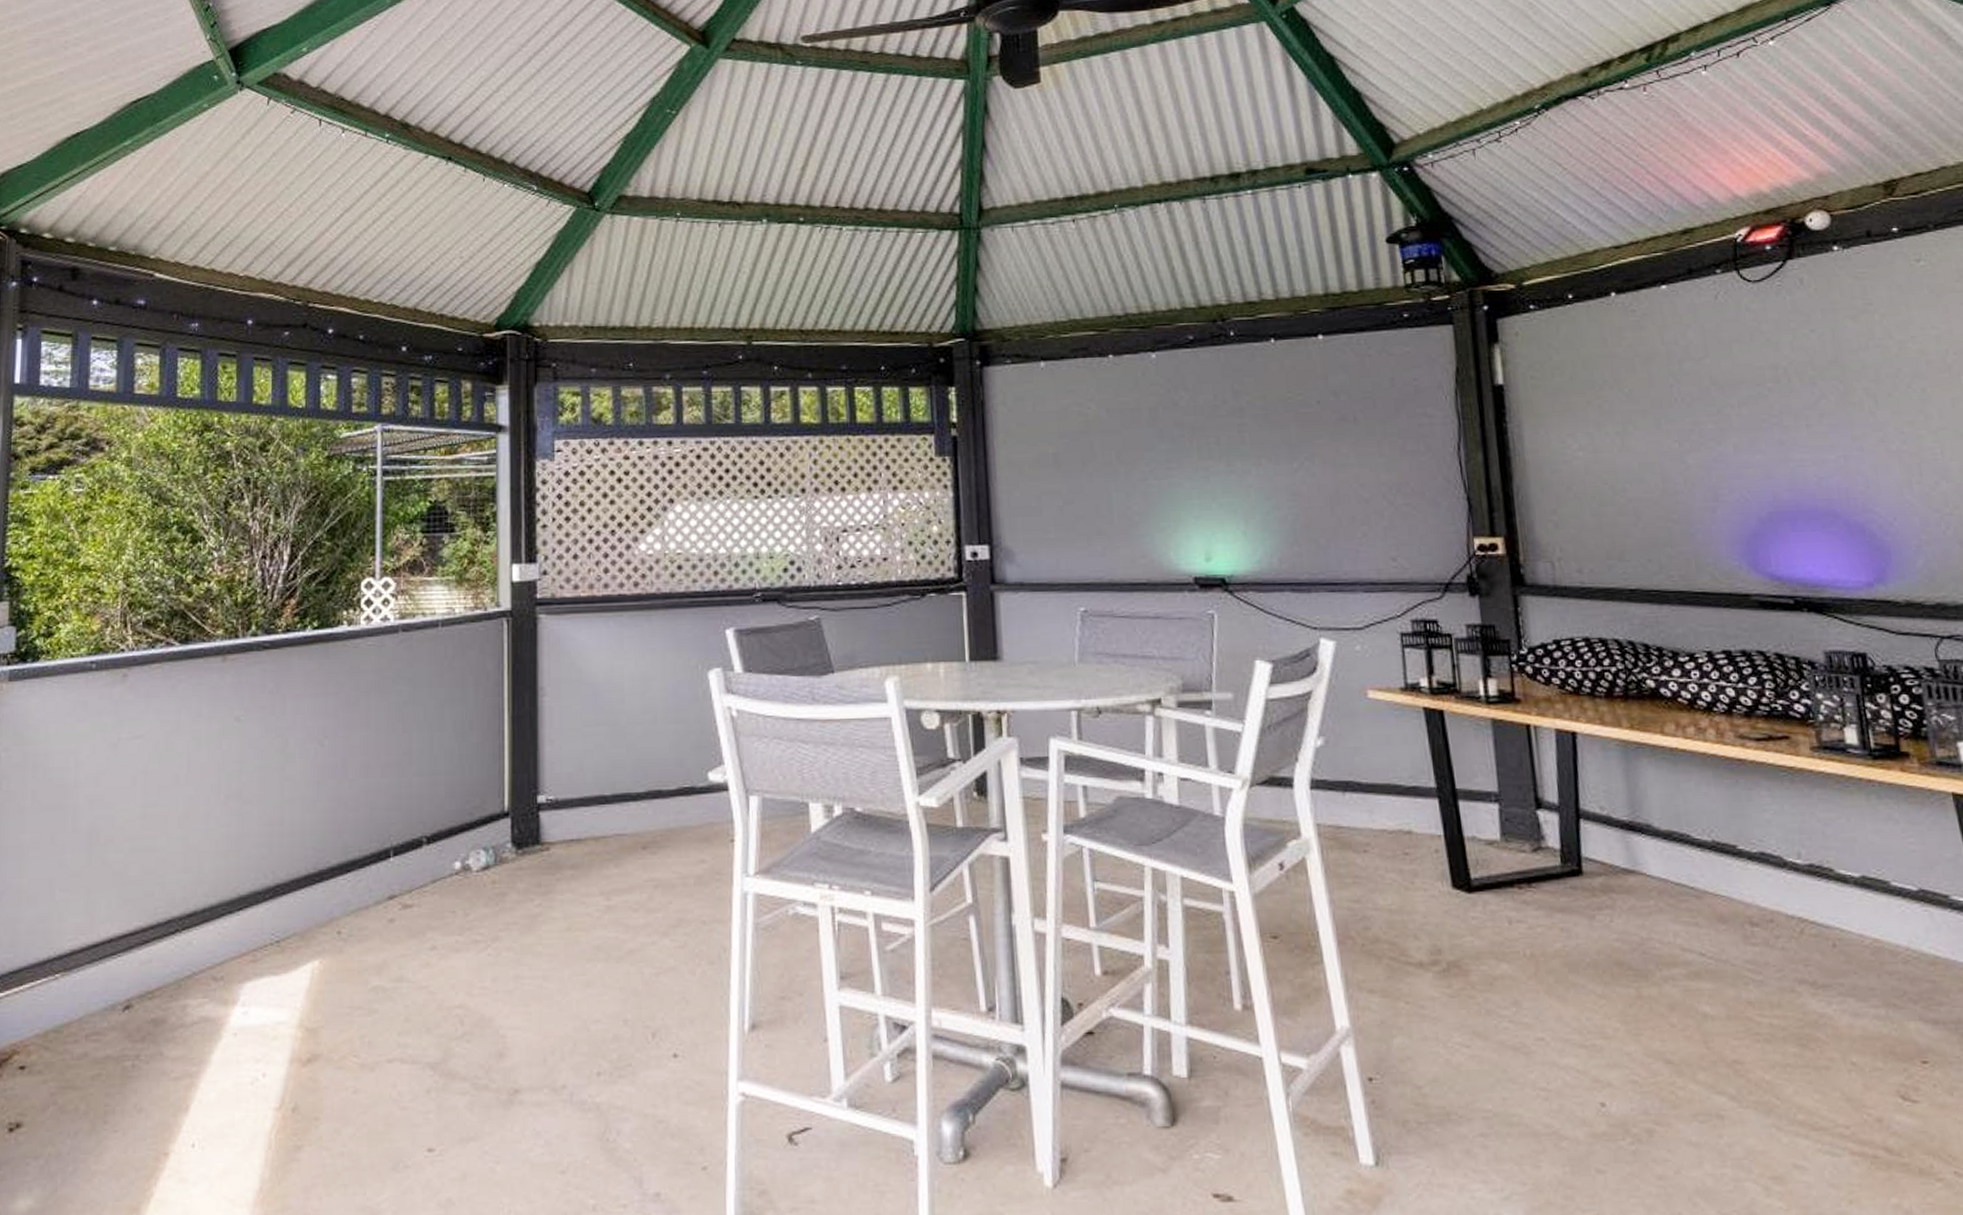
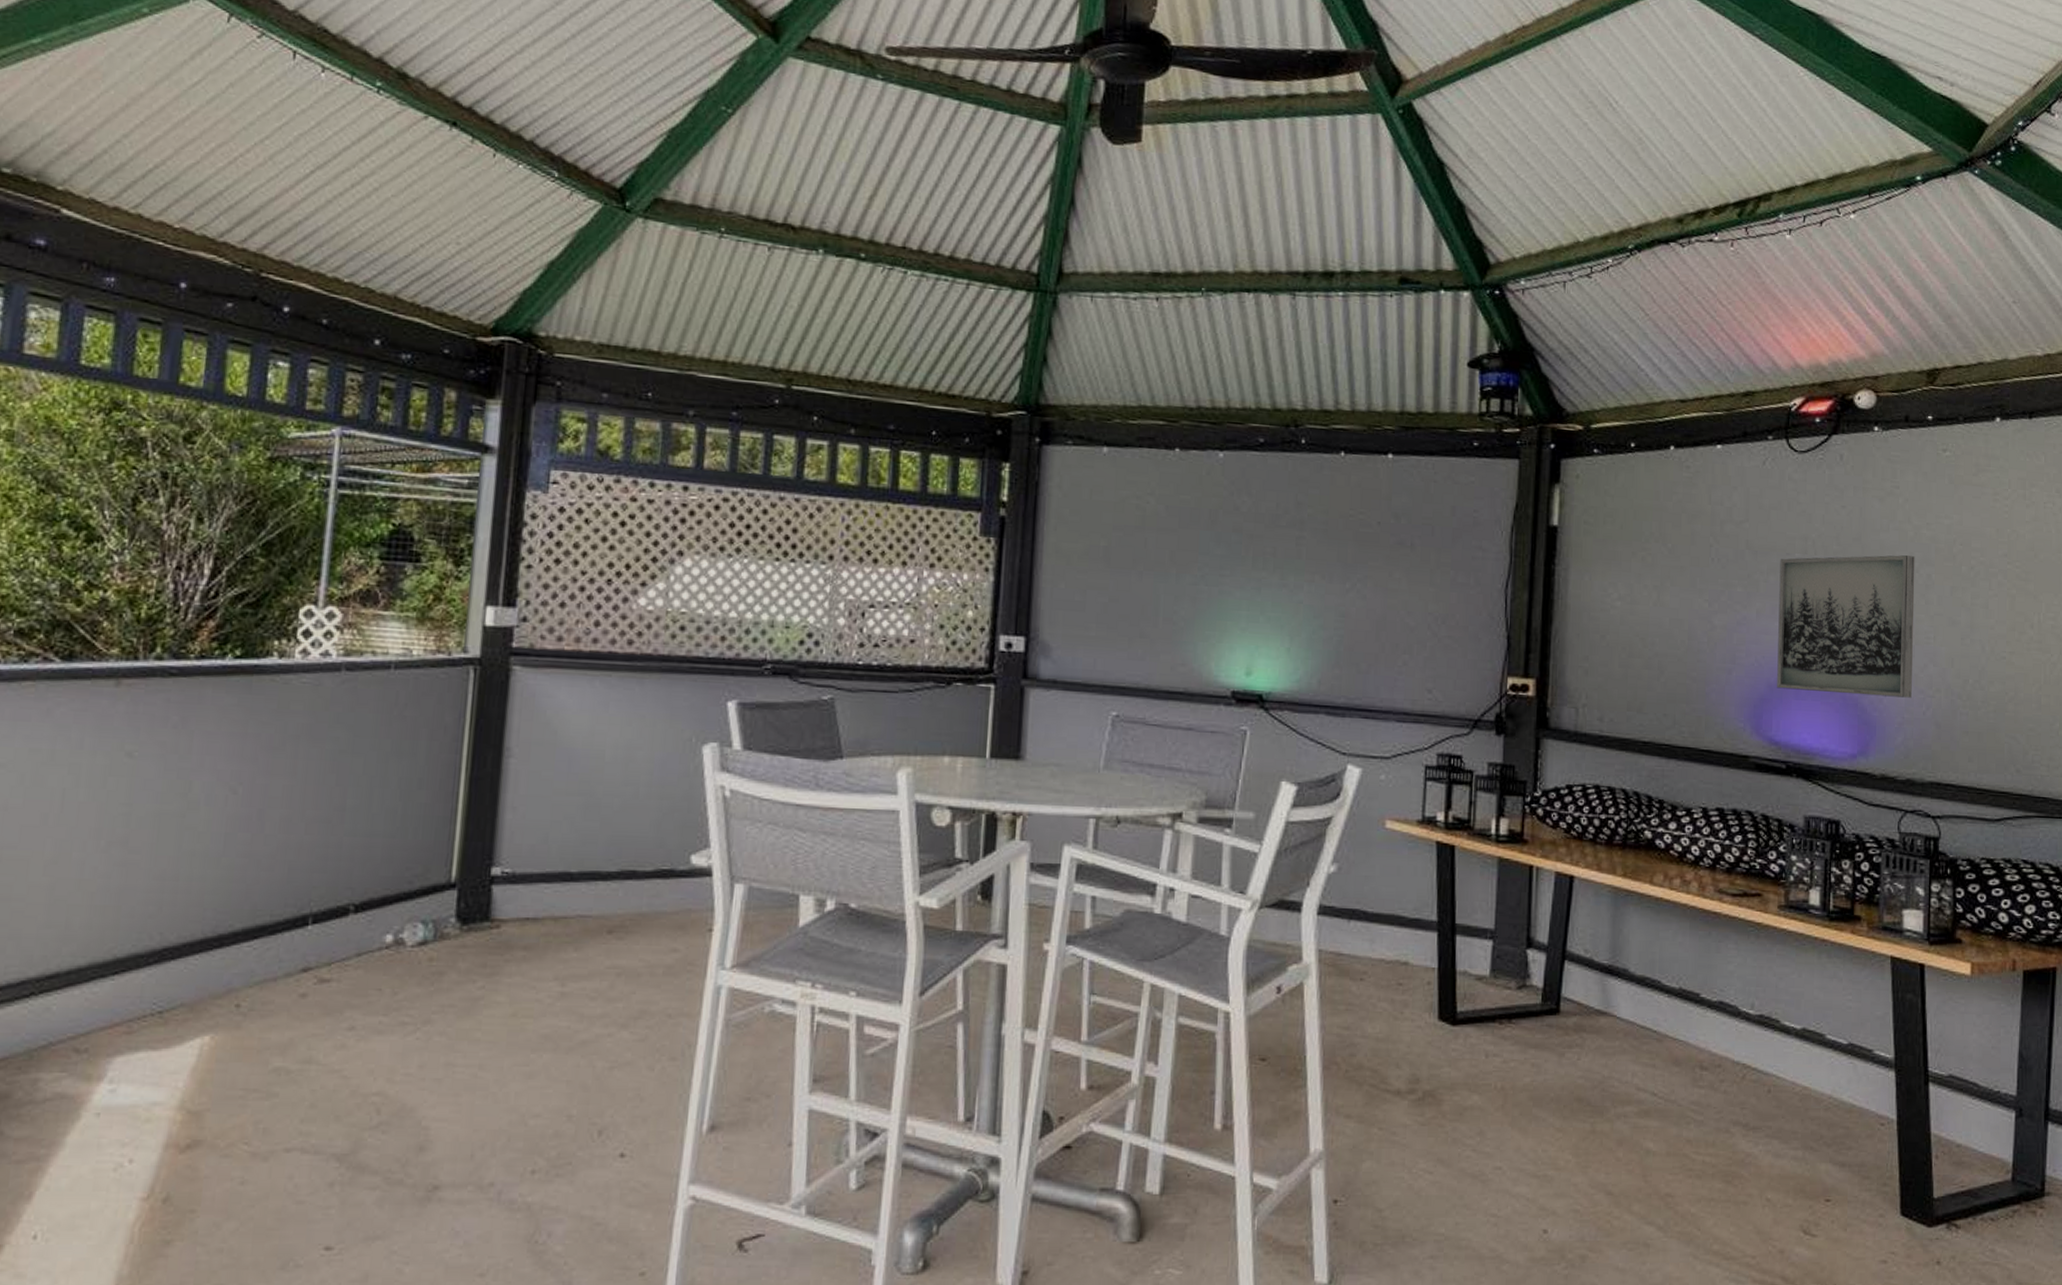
wall art: none [1750,372,1927,522] -> present [1777,555,1915,698]

